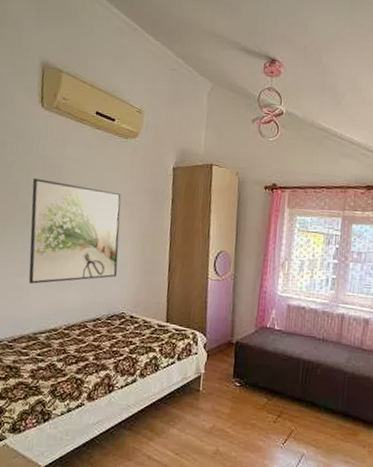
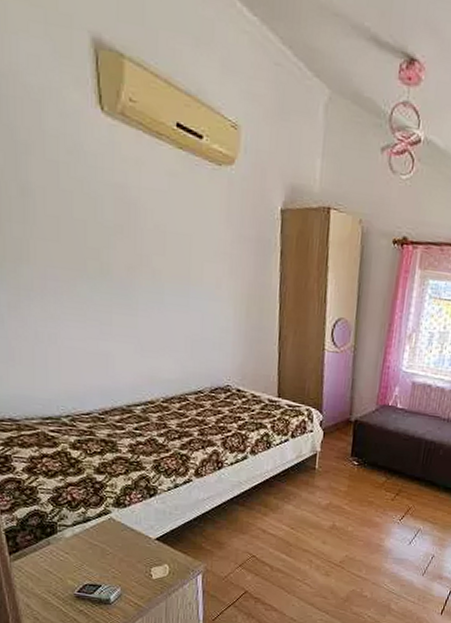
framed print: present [28,178,121,284] -> none [102,214,219,350]

